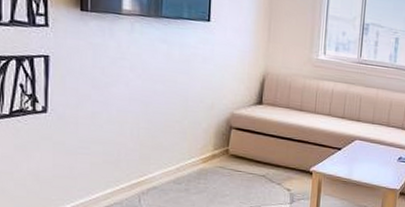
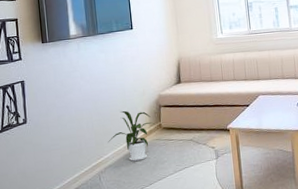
house plant: none [157,122,222,188] -> present [108,110,156,161]

